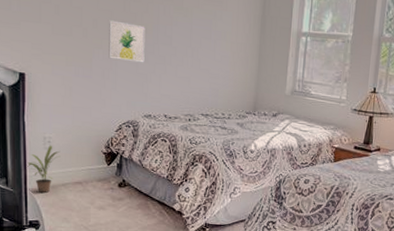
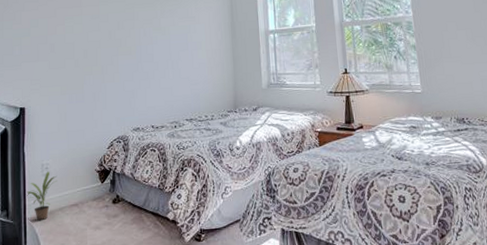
wall art: present [109,20,145,63] -> none [97,48,130,83]

